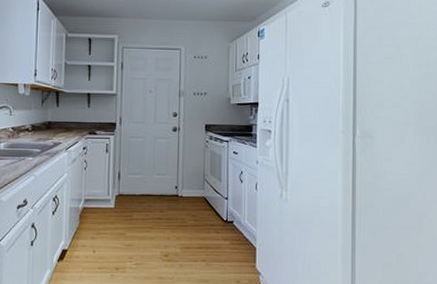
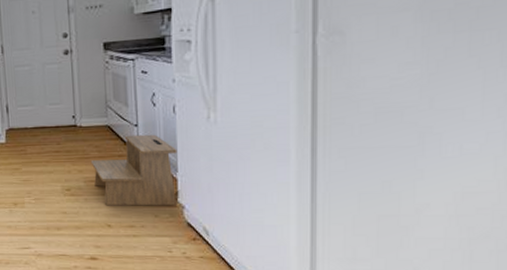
step stool: none [187,207,257,273] -> present [90,134,178,206]

